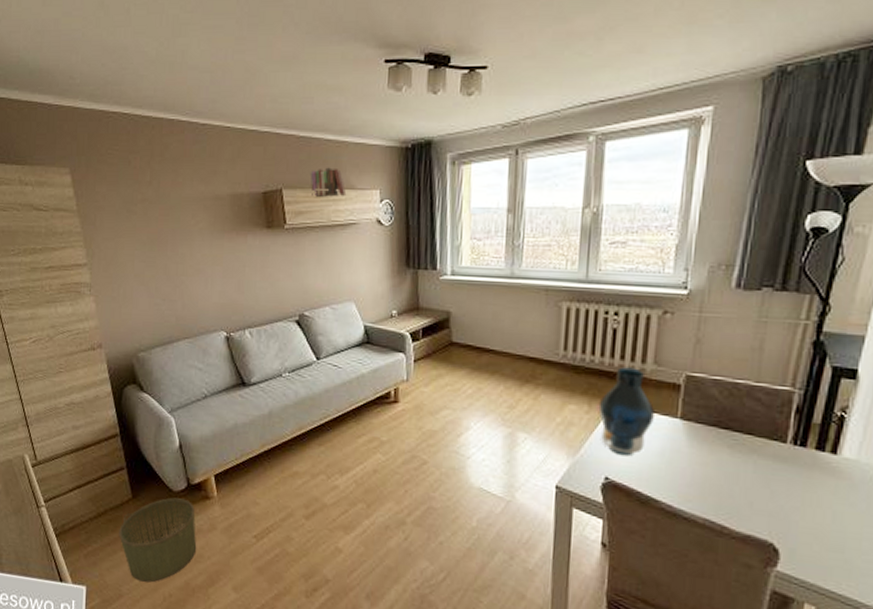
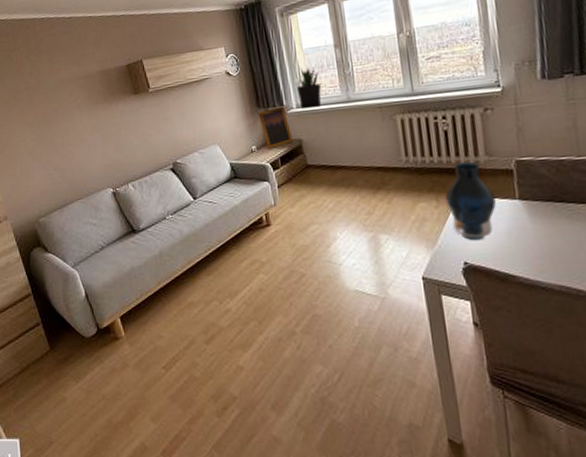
basket: present [119,497,197,583] -> none [42,343,114,426]
books: present [310,167,347,198] -> none [163,35,197,63]
picture frame: none [406,270,441,317] -> present [258,106,294,149]
planter: none [454,228,484,279] -> present [296,67,322,110]

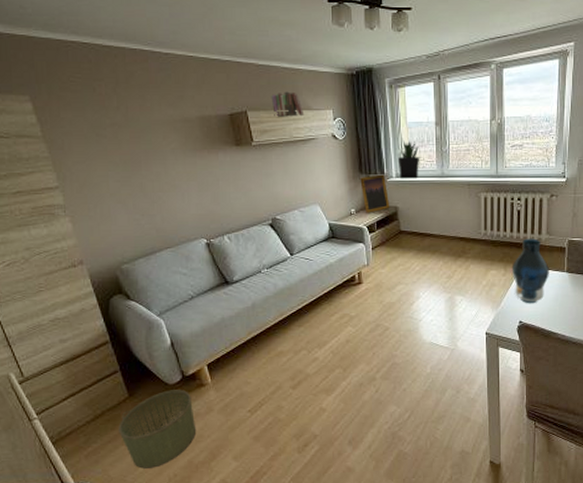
basket: none [42,343,114,426] -> present [118,389,197,469]
books: none [163,35,197,63] -> present [271,91,305,118]

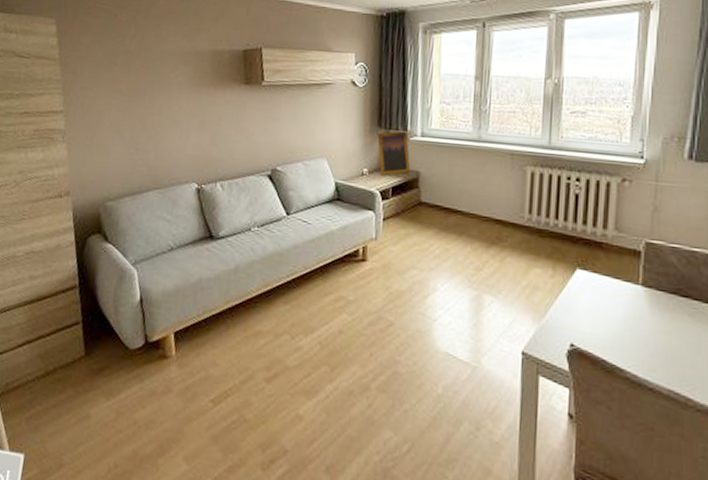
basket: present [118,389,197,469] -> none [66,355,151,451]
books: present [271,91,305,118] -> none [289,30,324,58]
planter: present [397,139,420,179] -> none [424,92,453,141]
vase: present [511,238,549,304] -> none [562,232,617,323]

